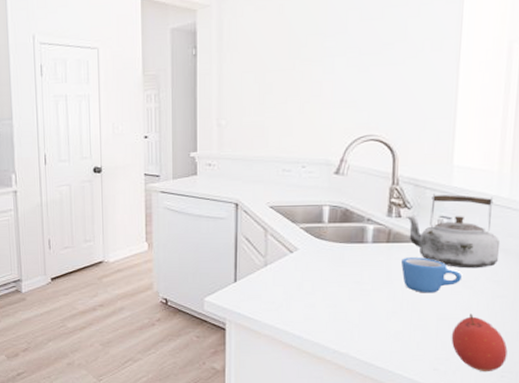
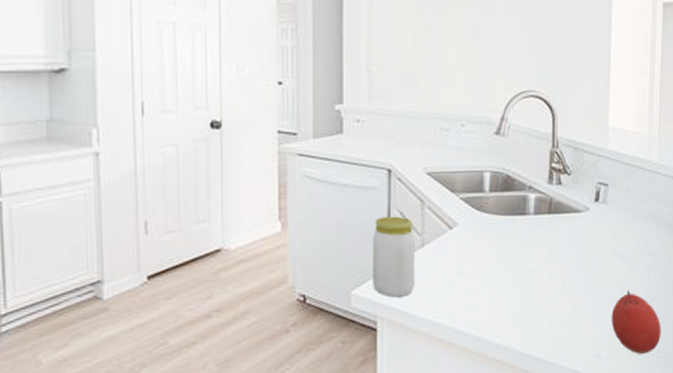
jar: none [222,241,260,305] -> present [373,216,416,298]
mug: present [401,257,463,293] -> none [563,229,620,270]
kettle: present [406,194,501,269] -> none [566,158,652,240]

